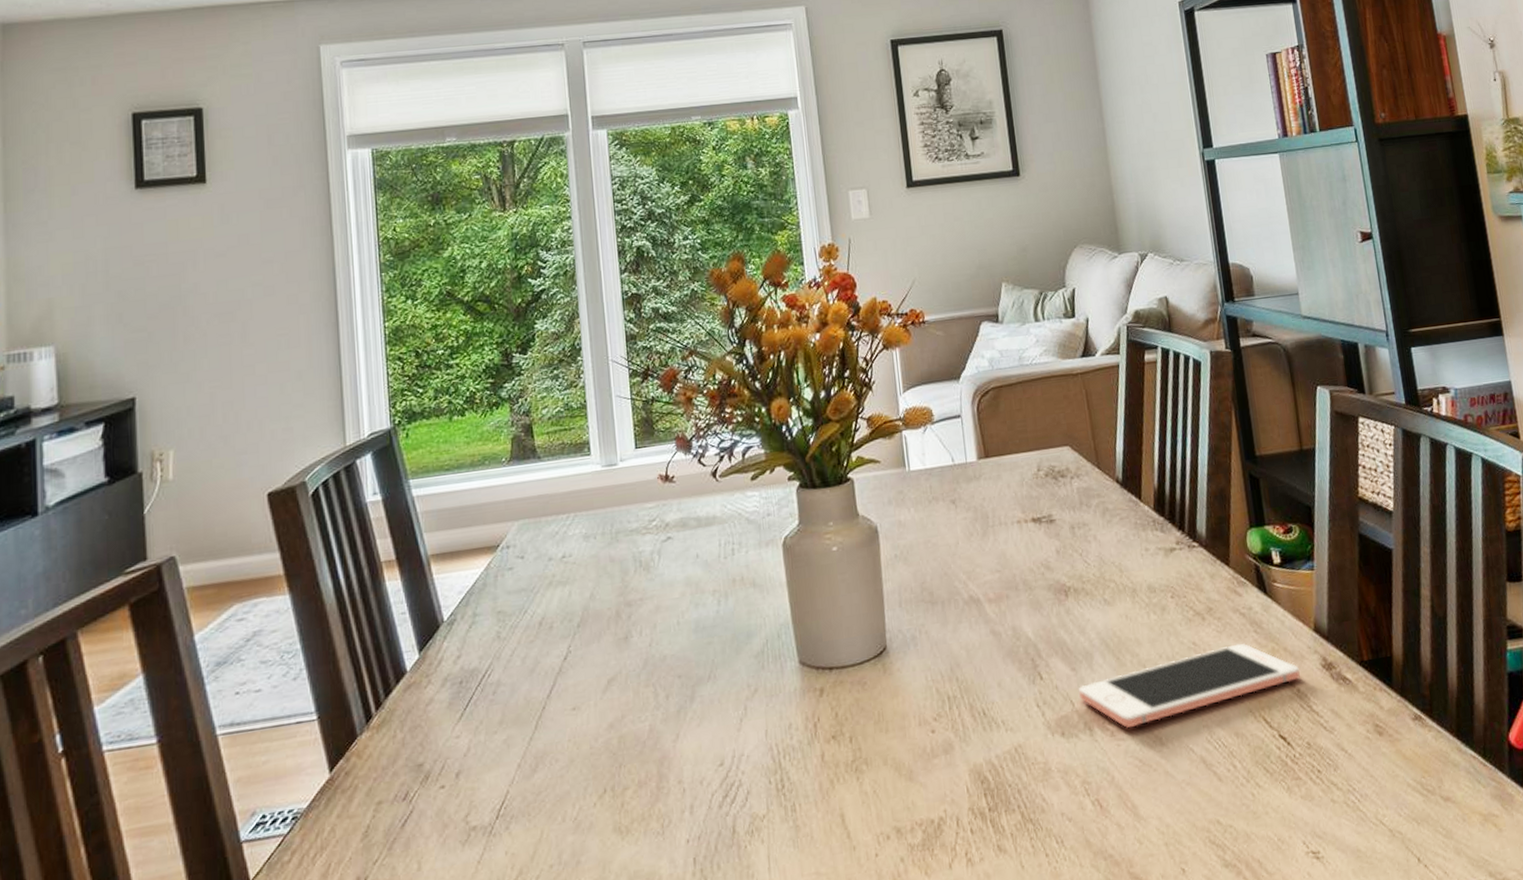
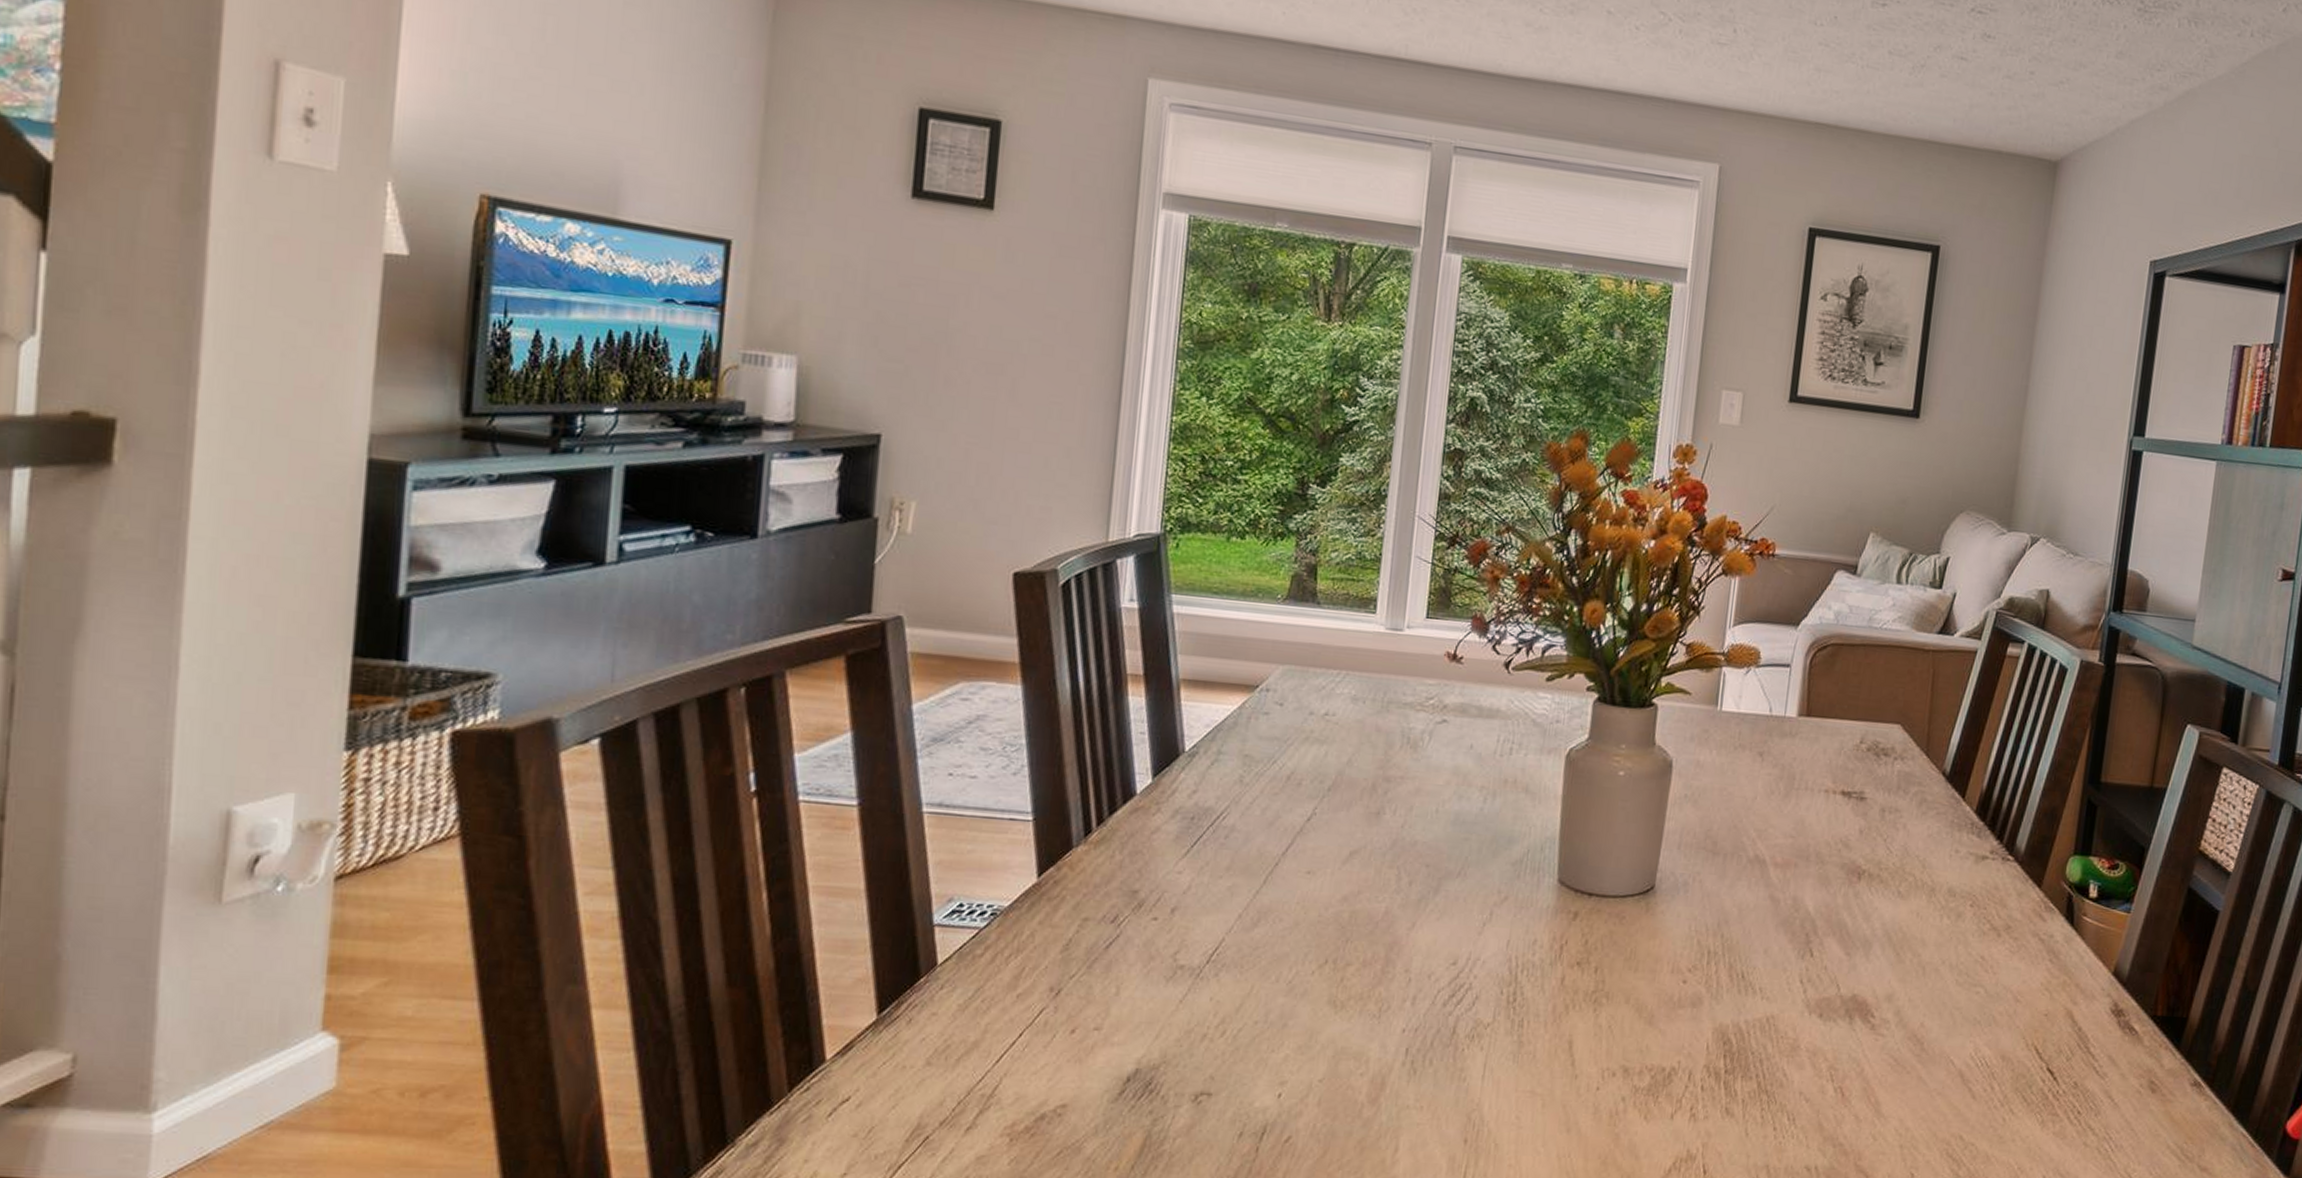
cell phone: present [1079,643,1300,729] -> none [1847,968,2087,1026]

